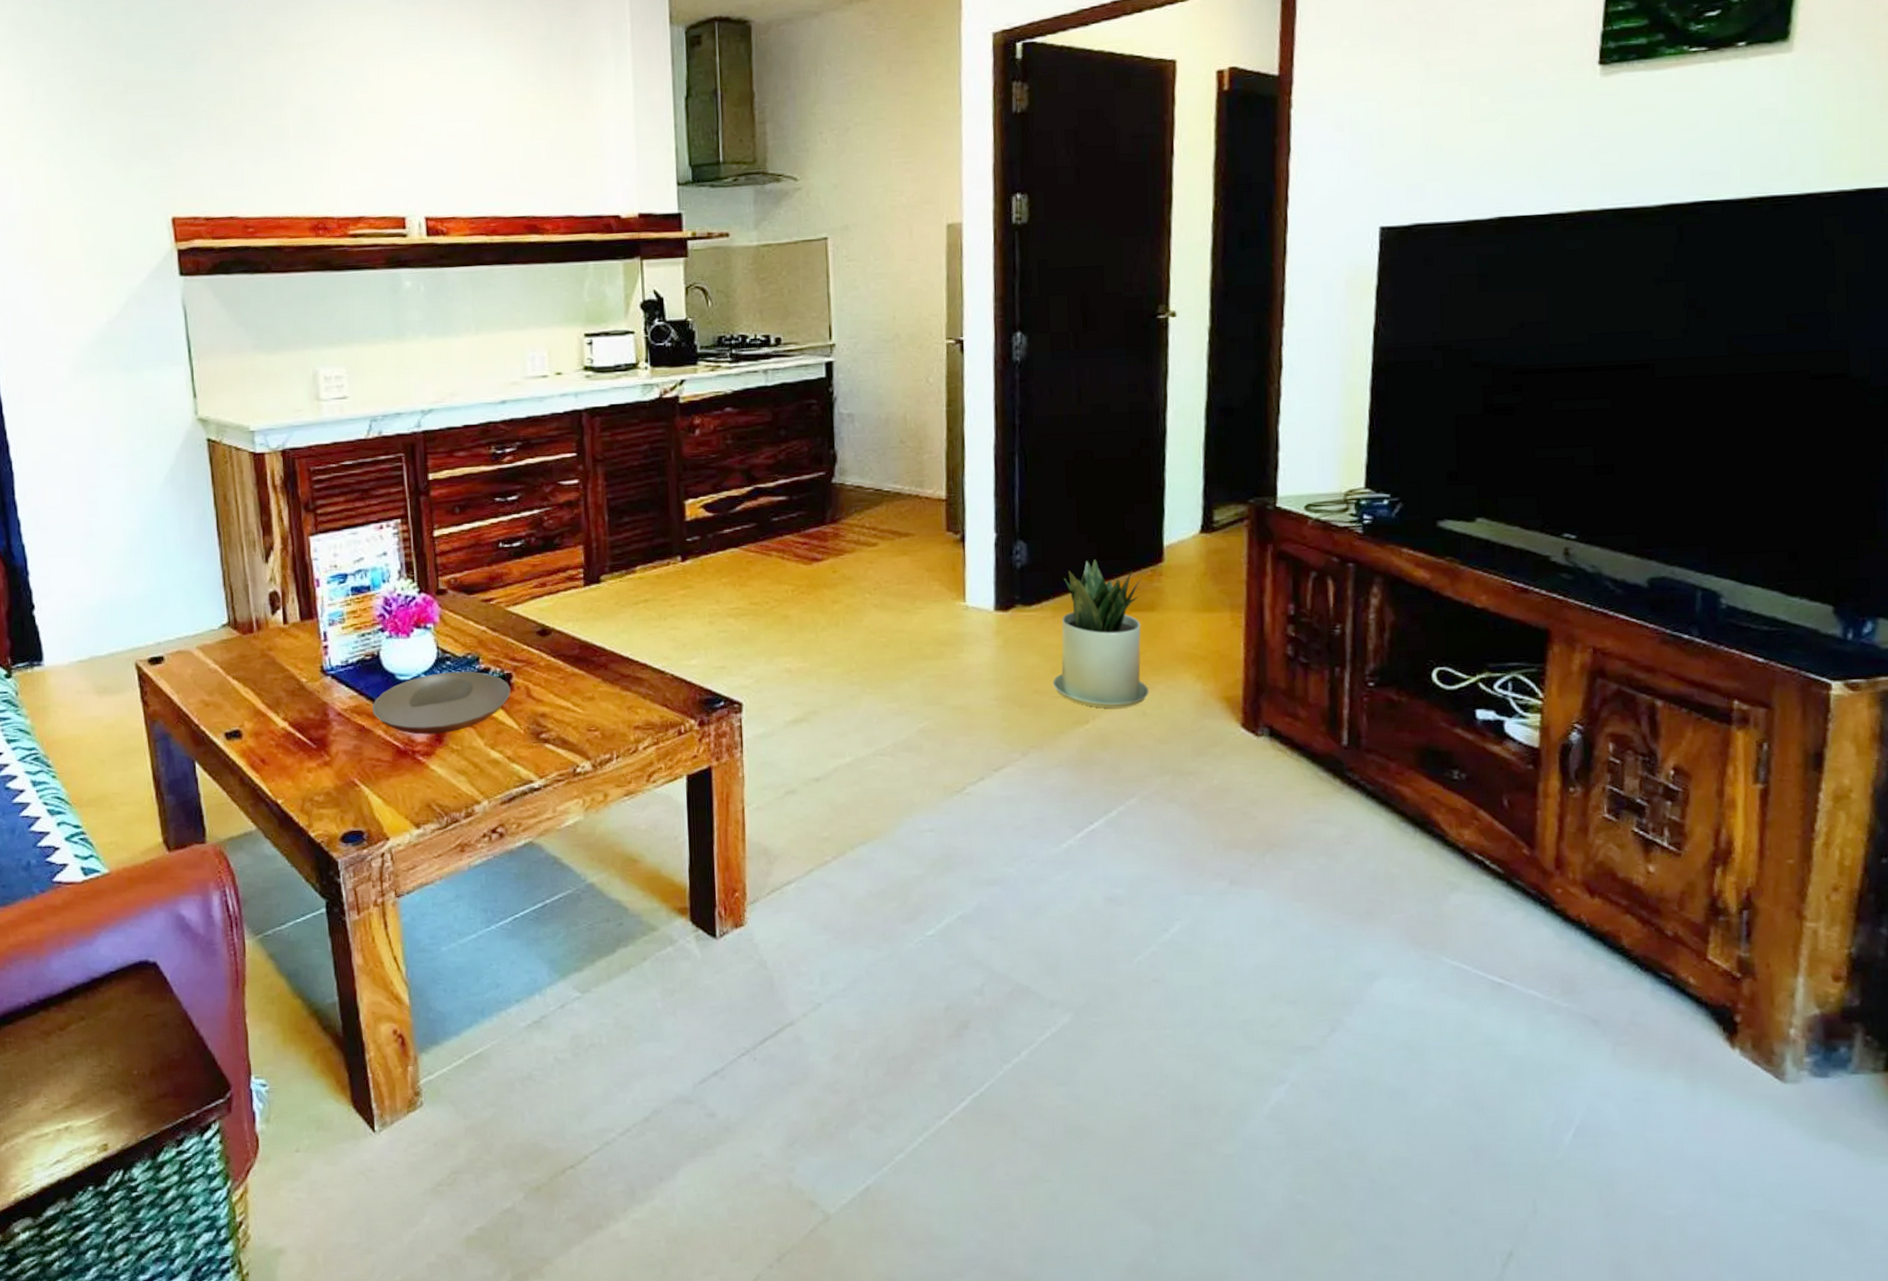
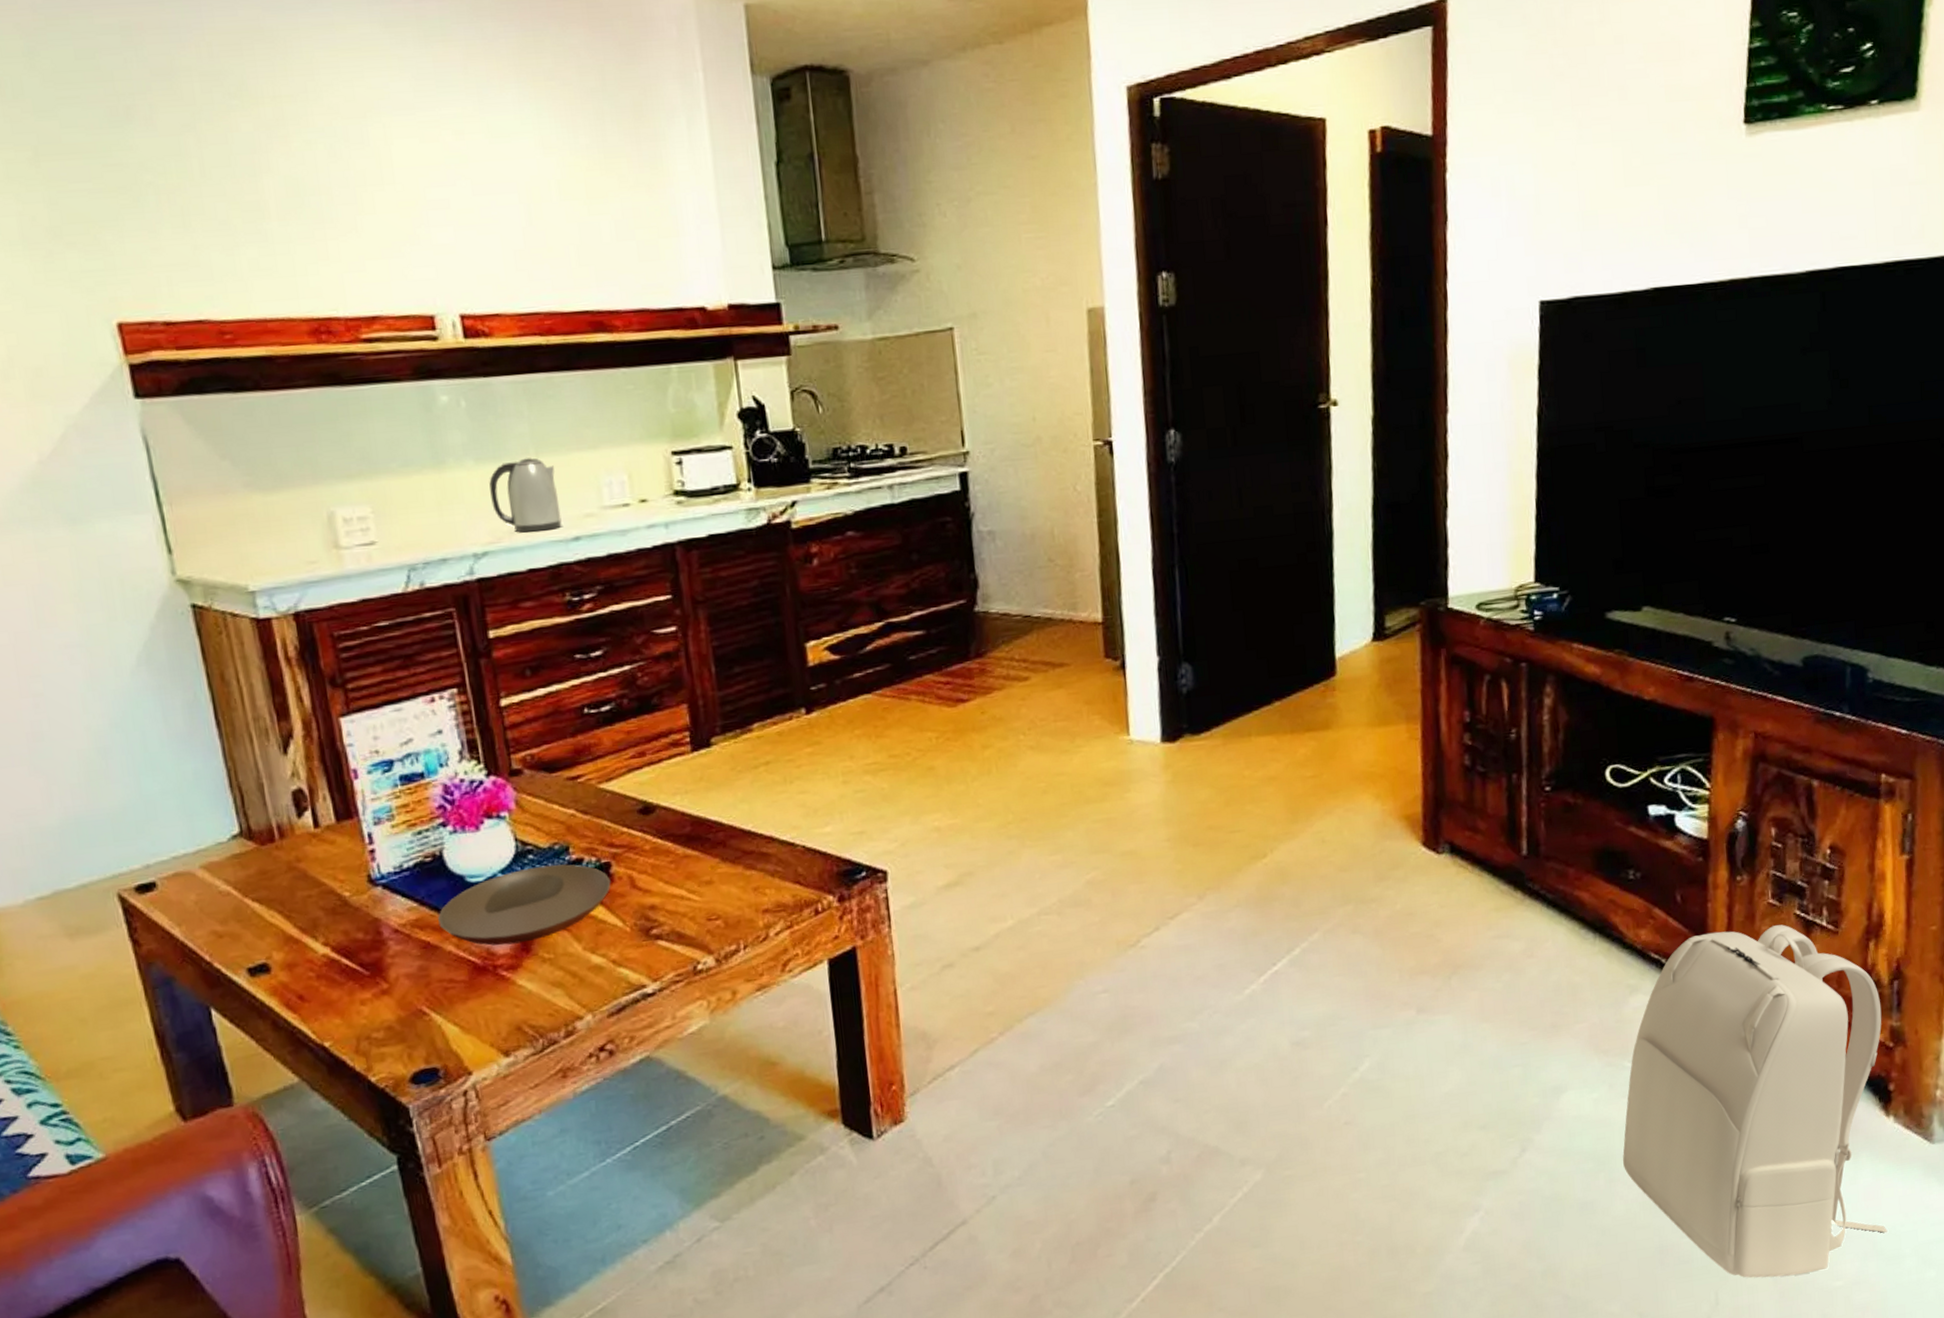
kettle: none [438,334,493,395] -> present [489,458,562,533]
planter: present [1052,559,1149,708] -> none [1226,678,1327,839]
backpack: none [1437,840,1730,1197] -> present [1623,924,1888,1278]

